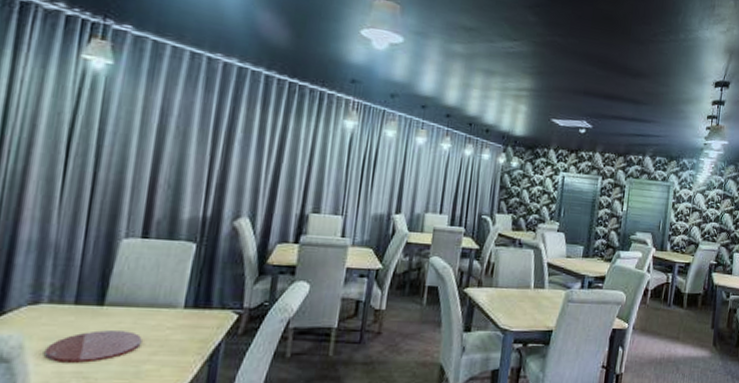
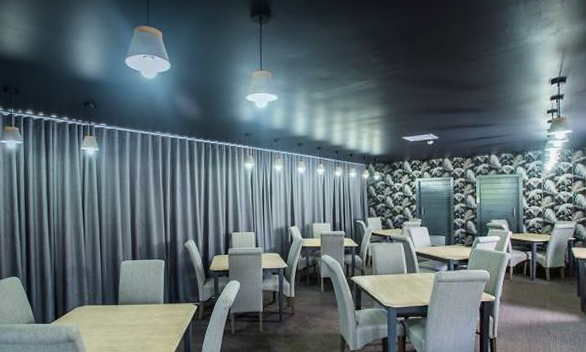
plate: present [45,330,142,363] -> none [91,320,143,341]

